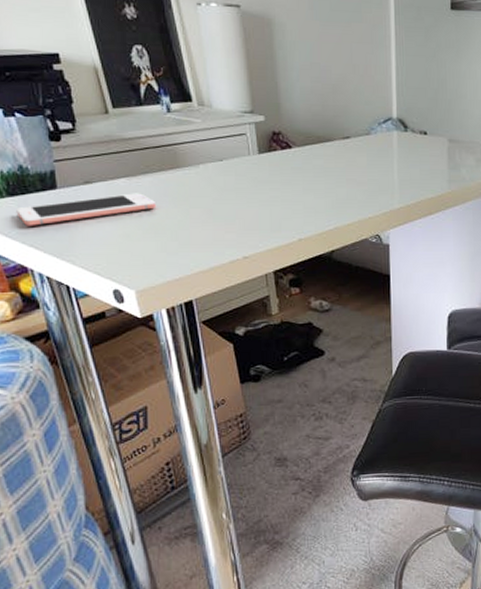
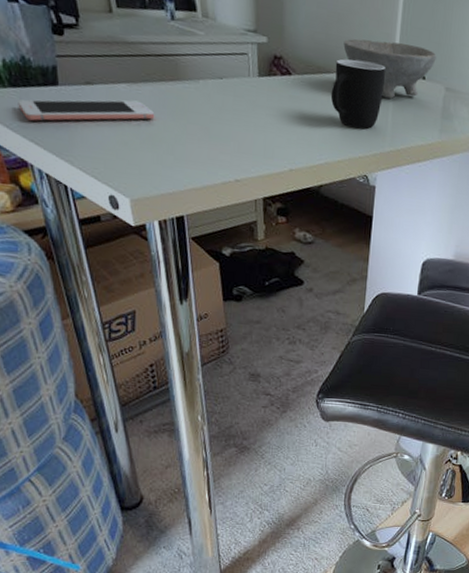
mug: none [333,125,386,189] -> present [330,59,385,129]
bowl: none [341,104,436,157] -> present [343,39,437,99]

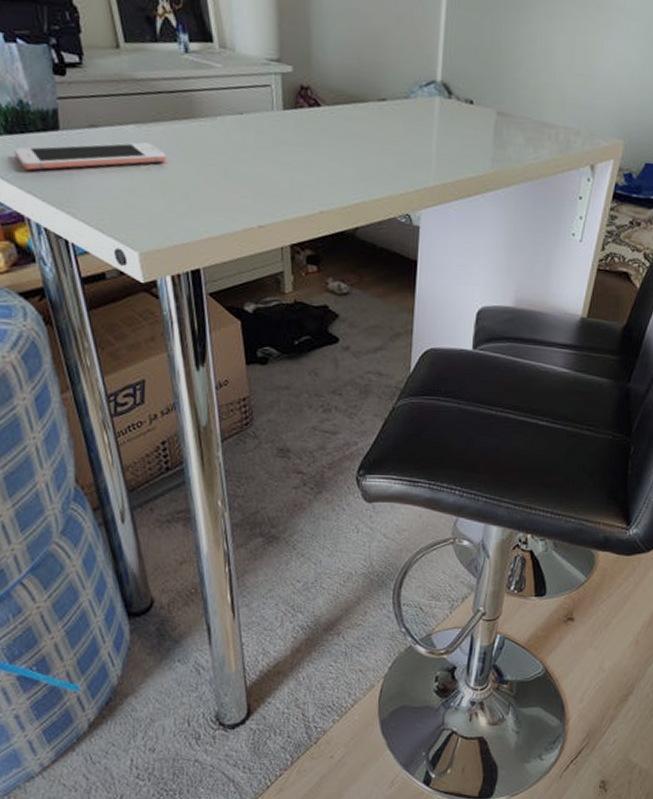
mug: present [330,59,385,129] -> none [365,85,427,162]
bowl: present [343,39,437,99] -> none [379,63,485,127]

